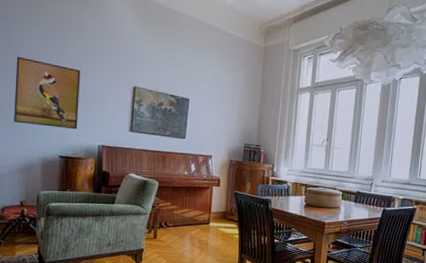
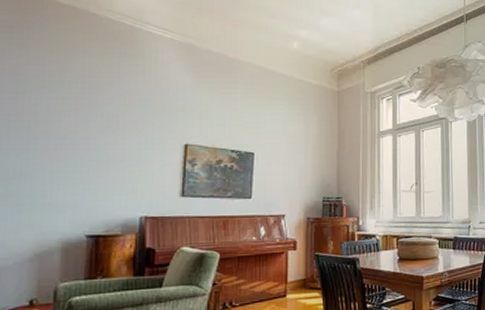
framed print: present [14,56,81,130] -> none [23,120,116,201]

